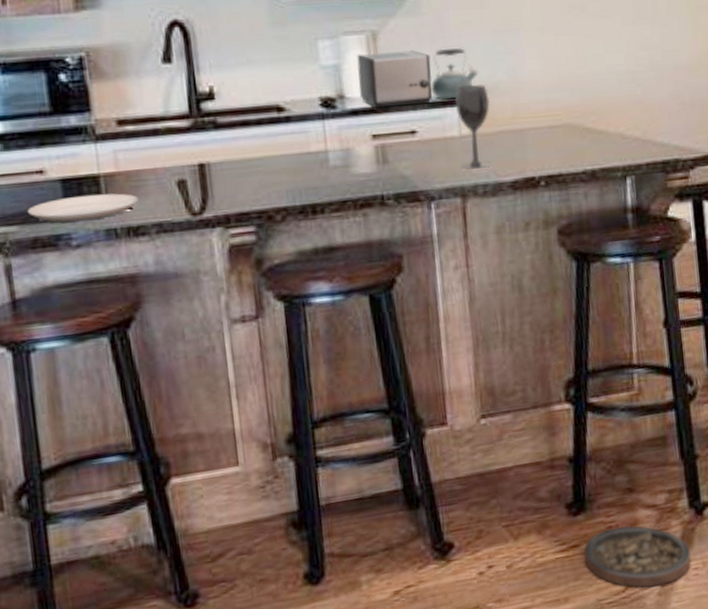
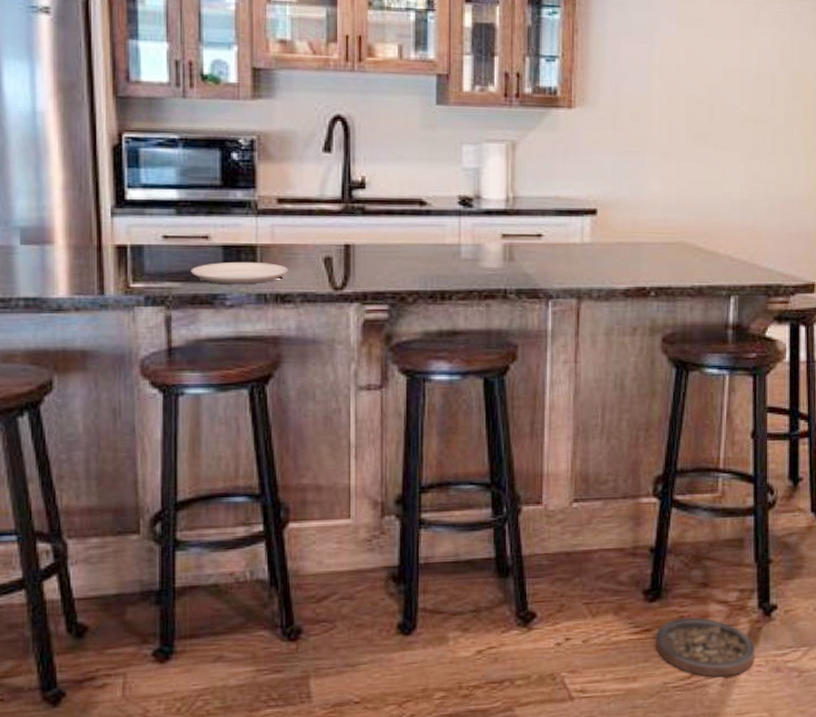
toaster: present [356,50,433,108] -> none [494,160,562,211]
kettle: present [431,48,480,100] -> none [560,162,606,209]
wine glass: present [454,85,491,171] -> none [578,198,613,276]

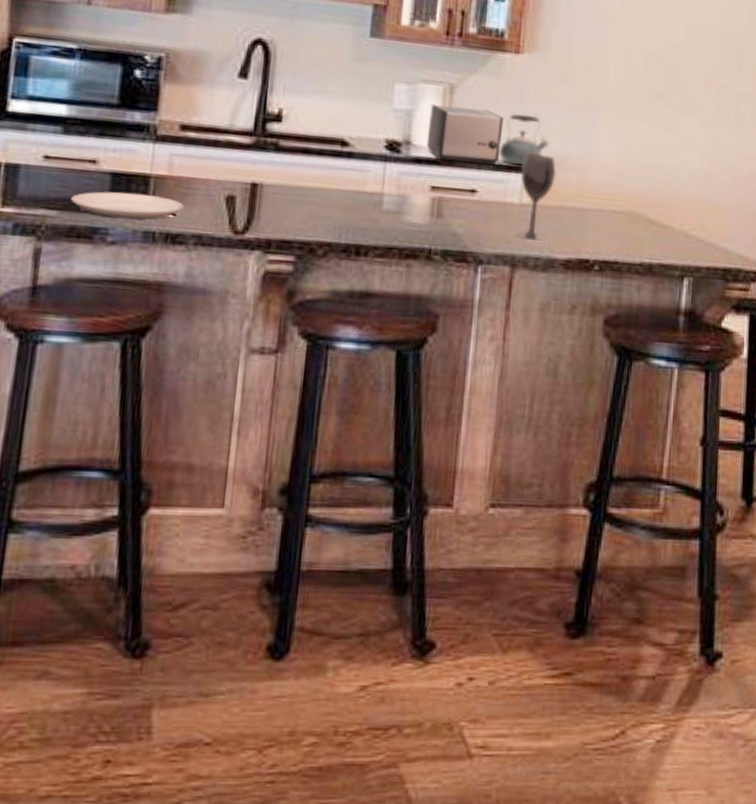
toaster: none [494,160,562,211] -> present [426,103,504,166]
kettle: none [560,162,606,209] -> present [499,113,551,166]
wine glass: none [578,198,613,276] -> present [514,154,557,241]
pet bowl: present [655,617,756,678] -> none [575,661,695,741]

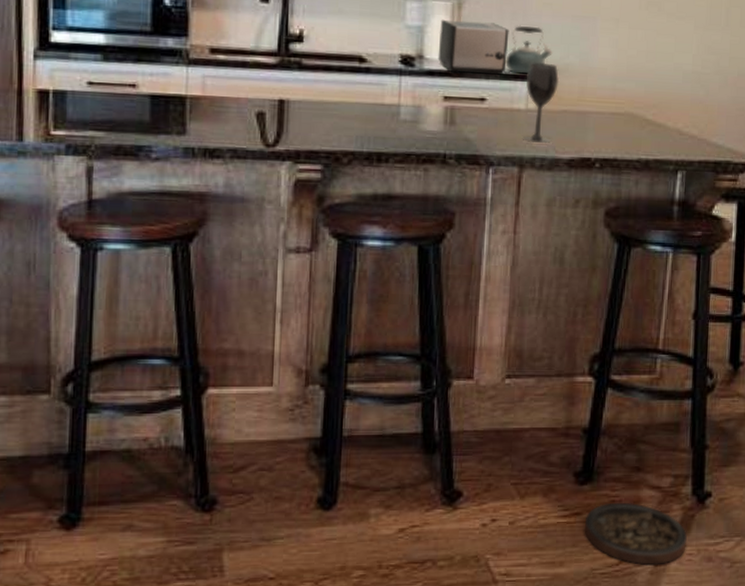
plate: present [70,191,184,220] -> none [115,112,218,137]
pet bowl: none [575,661,695,741] -> present [584,502,688,566]

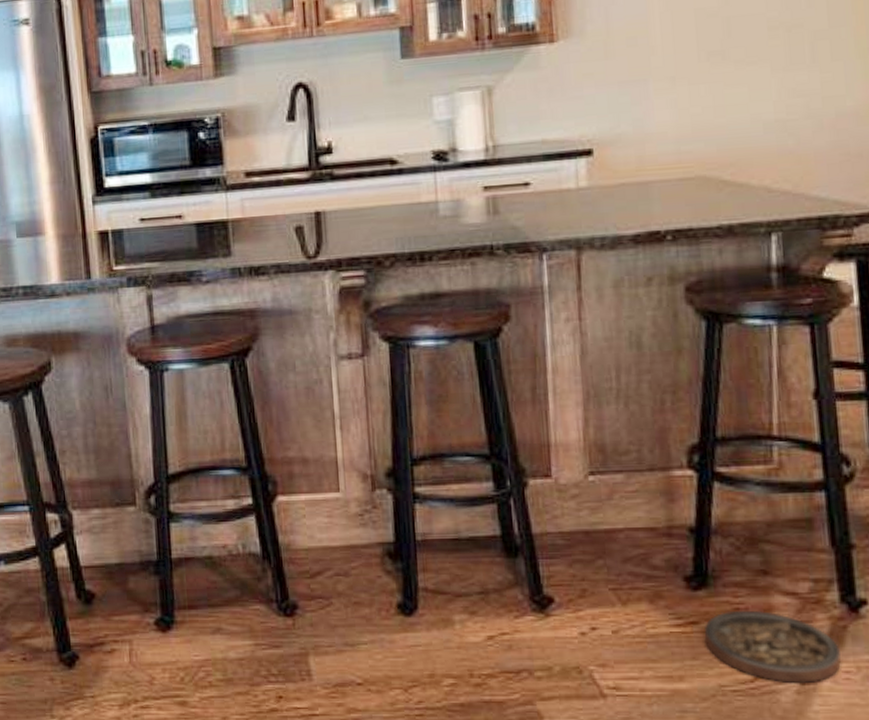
toaster: present [438,19,509,75] -> none [471,104,549,161]
kettle: present [505,25,554,74] -> none [547,100,602,152]
wine glass: present [522,63,560,143] -> none [572,136,613,223]

